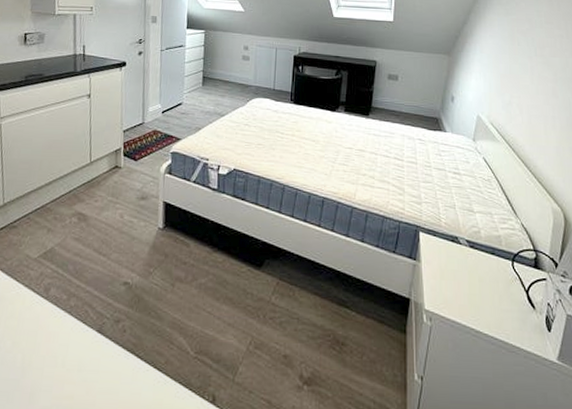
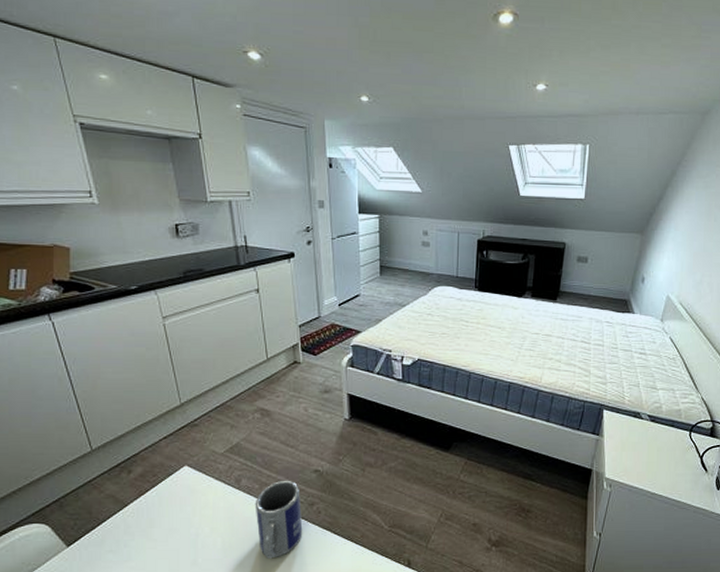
mug: none [59,291,107,383] -> present [255,480,303,559]

